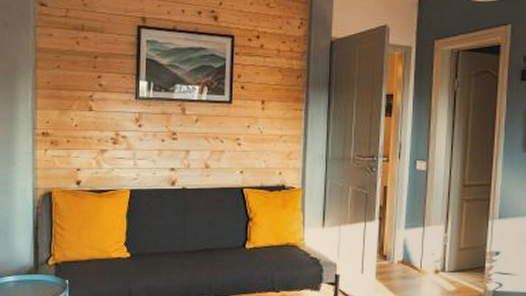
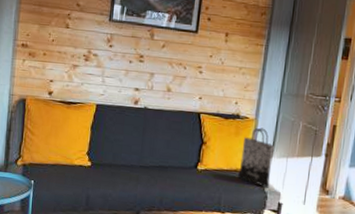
tote bag: none [290,197,326,260] -> present [238,128,275,188]

